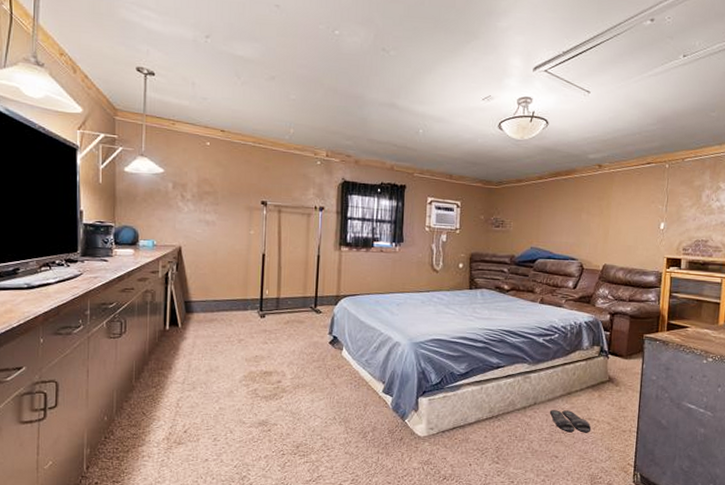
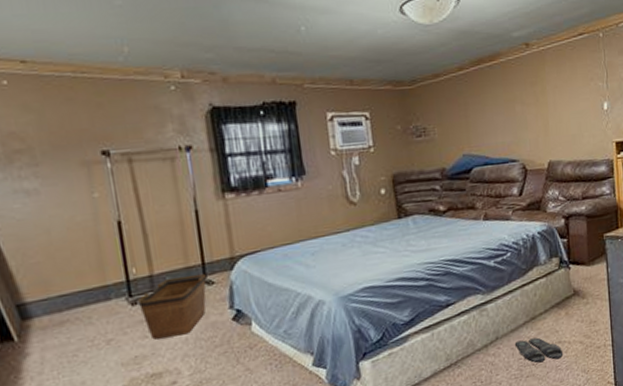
bicycle basket: none [266,302,316,347] -> present [138,273,206,340]

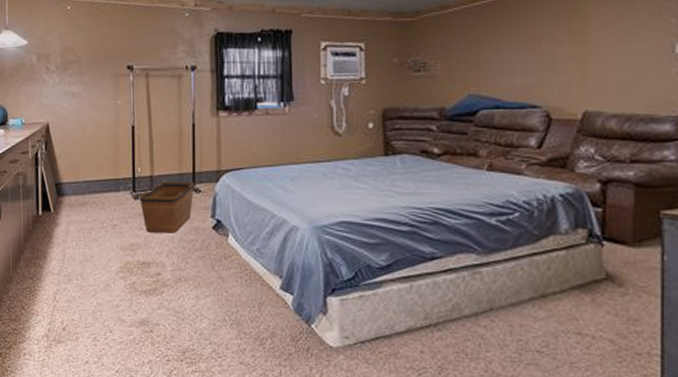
slippers: present [515,337,562,363] -> none [516,318,582,354]

